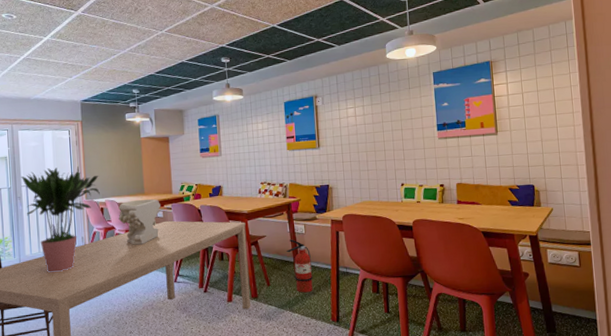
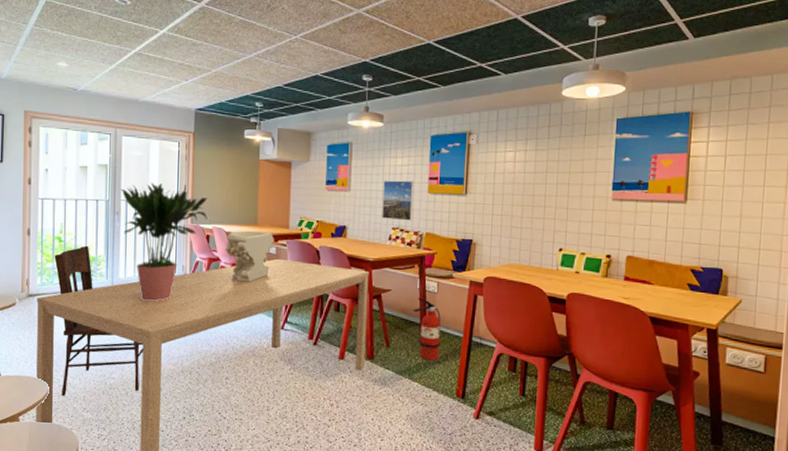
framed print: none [249,141,277,176] -> present [382,180,415,221]

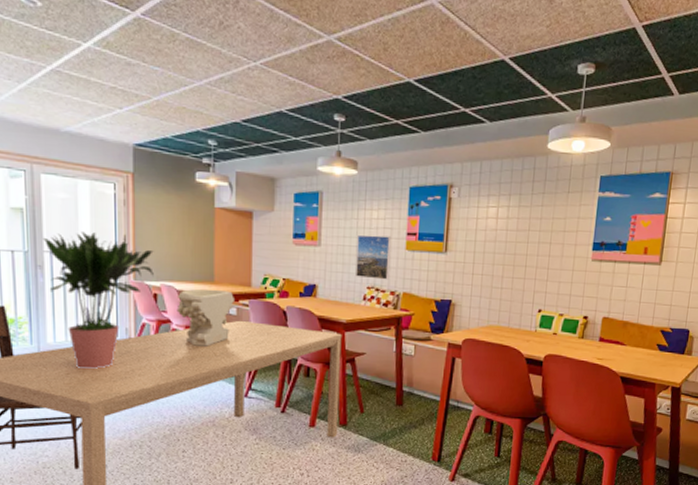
fire extinguisher: present [413,297,441,361] -> none [388,361,418,425]

